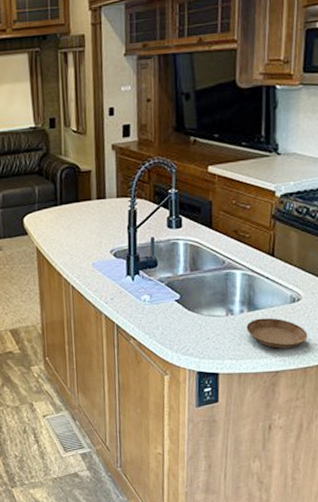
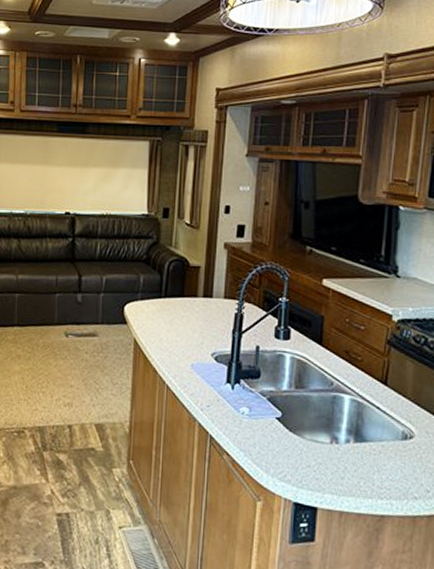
saucer: present [246,318,308,349] -> none [351,451,419,492]

